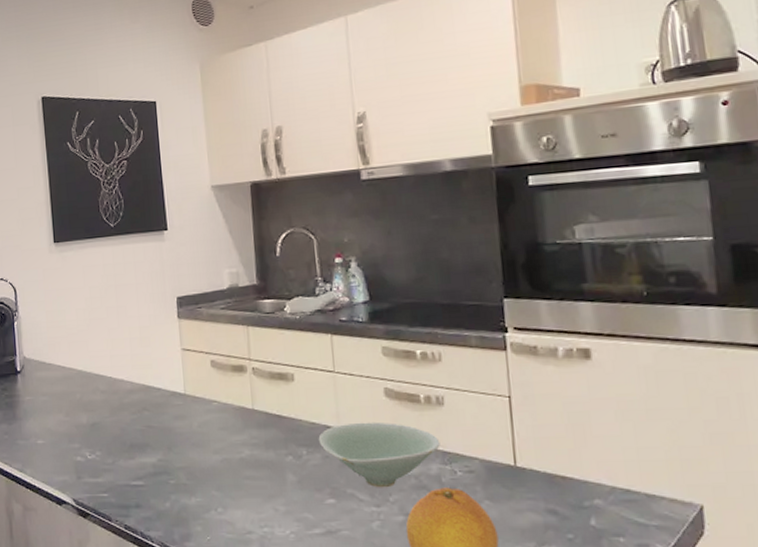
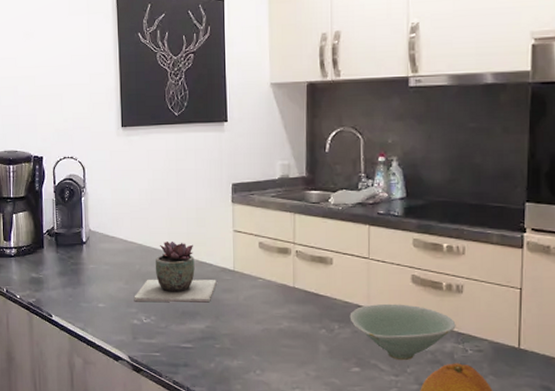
succulent plant: none [75,364,167,436] -> present [134,241,217,303]

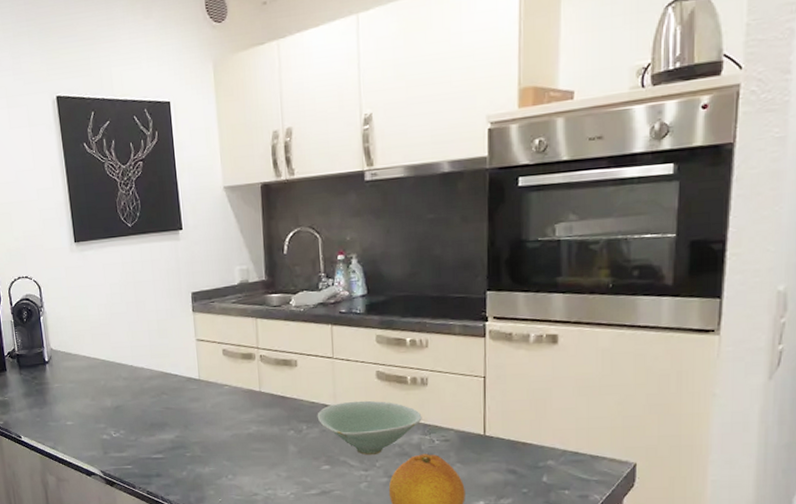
succulent plant: present [134,241,217,303] -> none [101,354,183,418]

